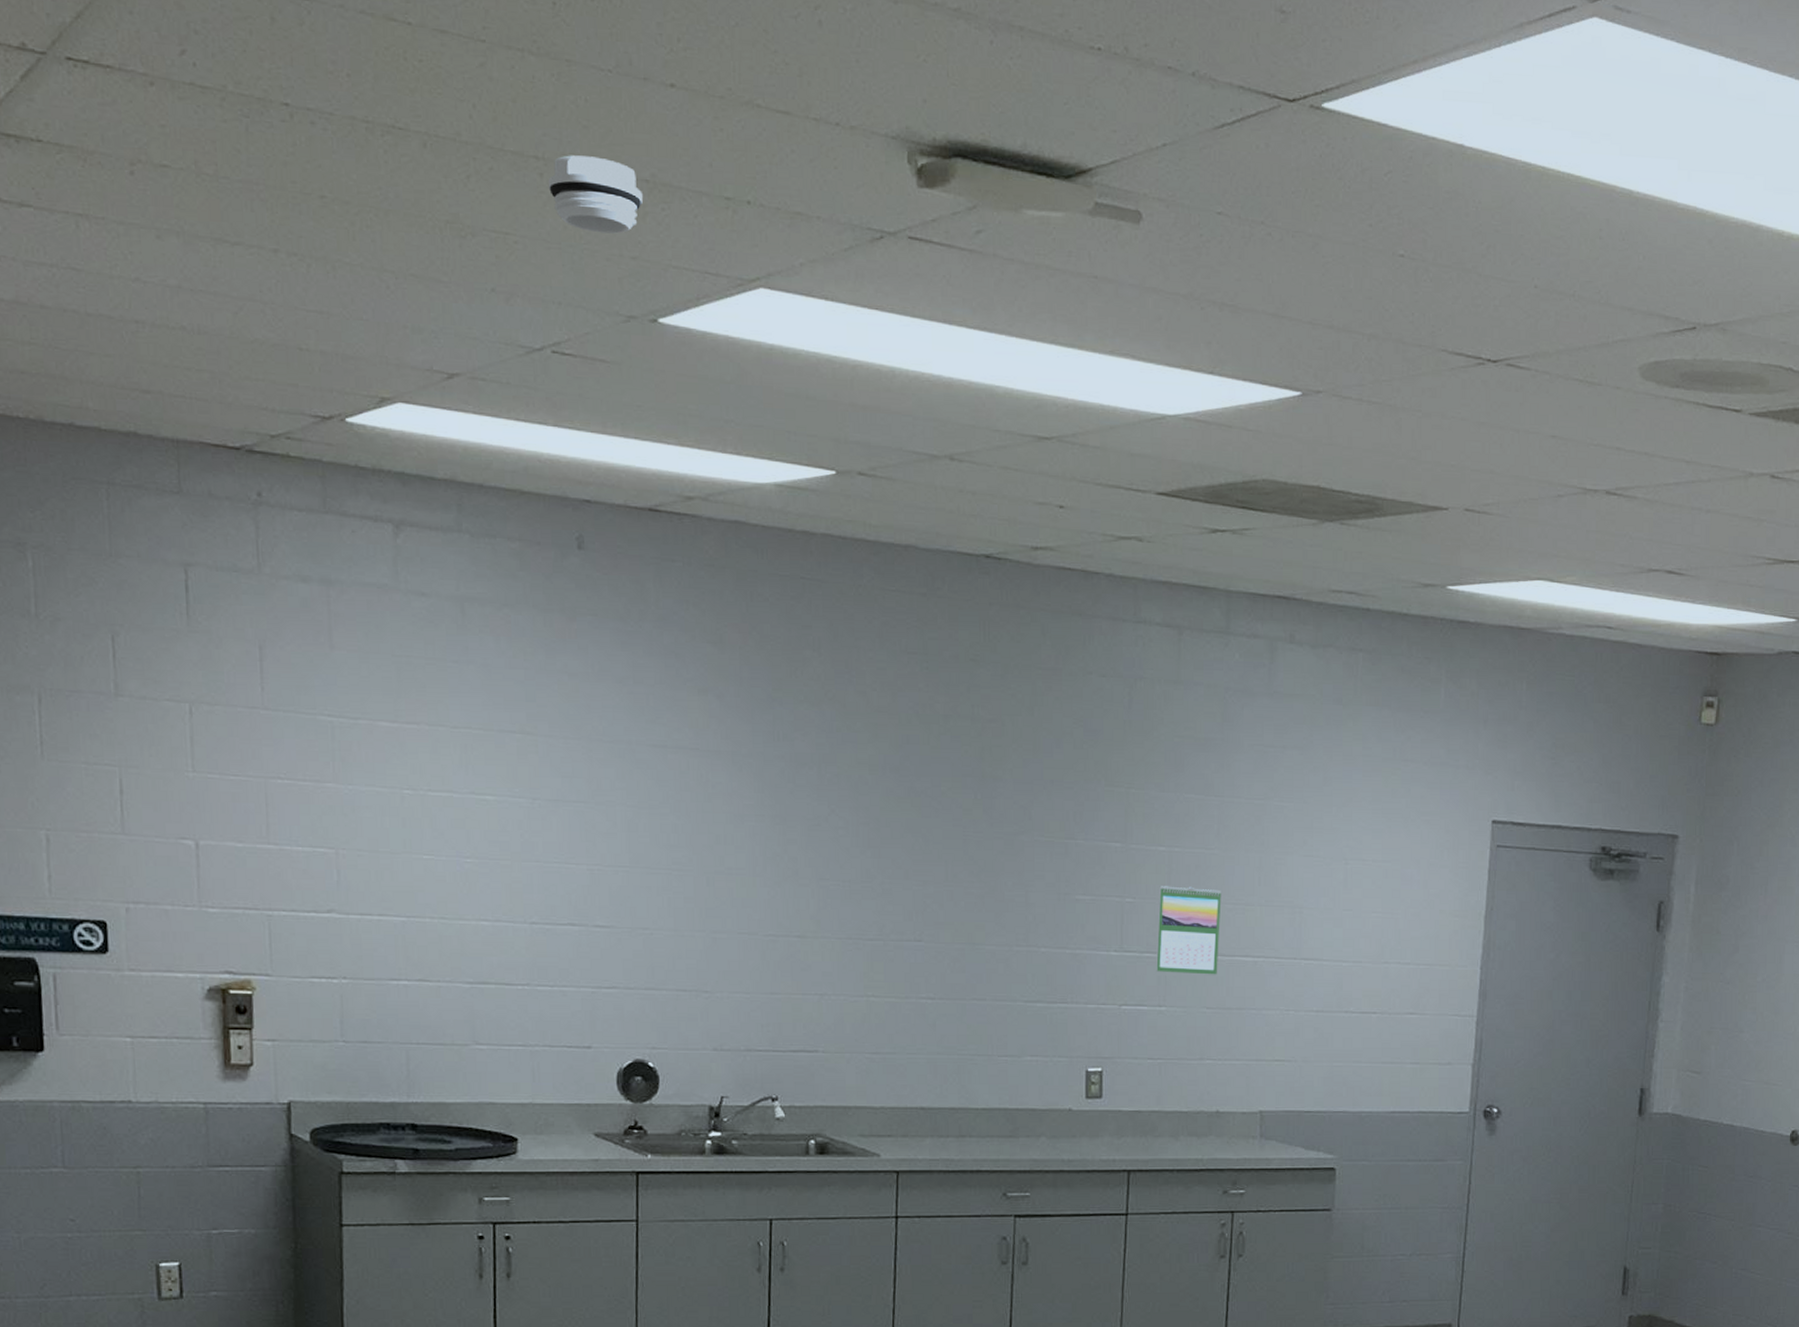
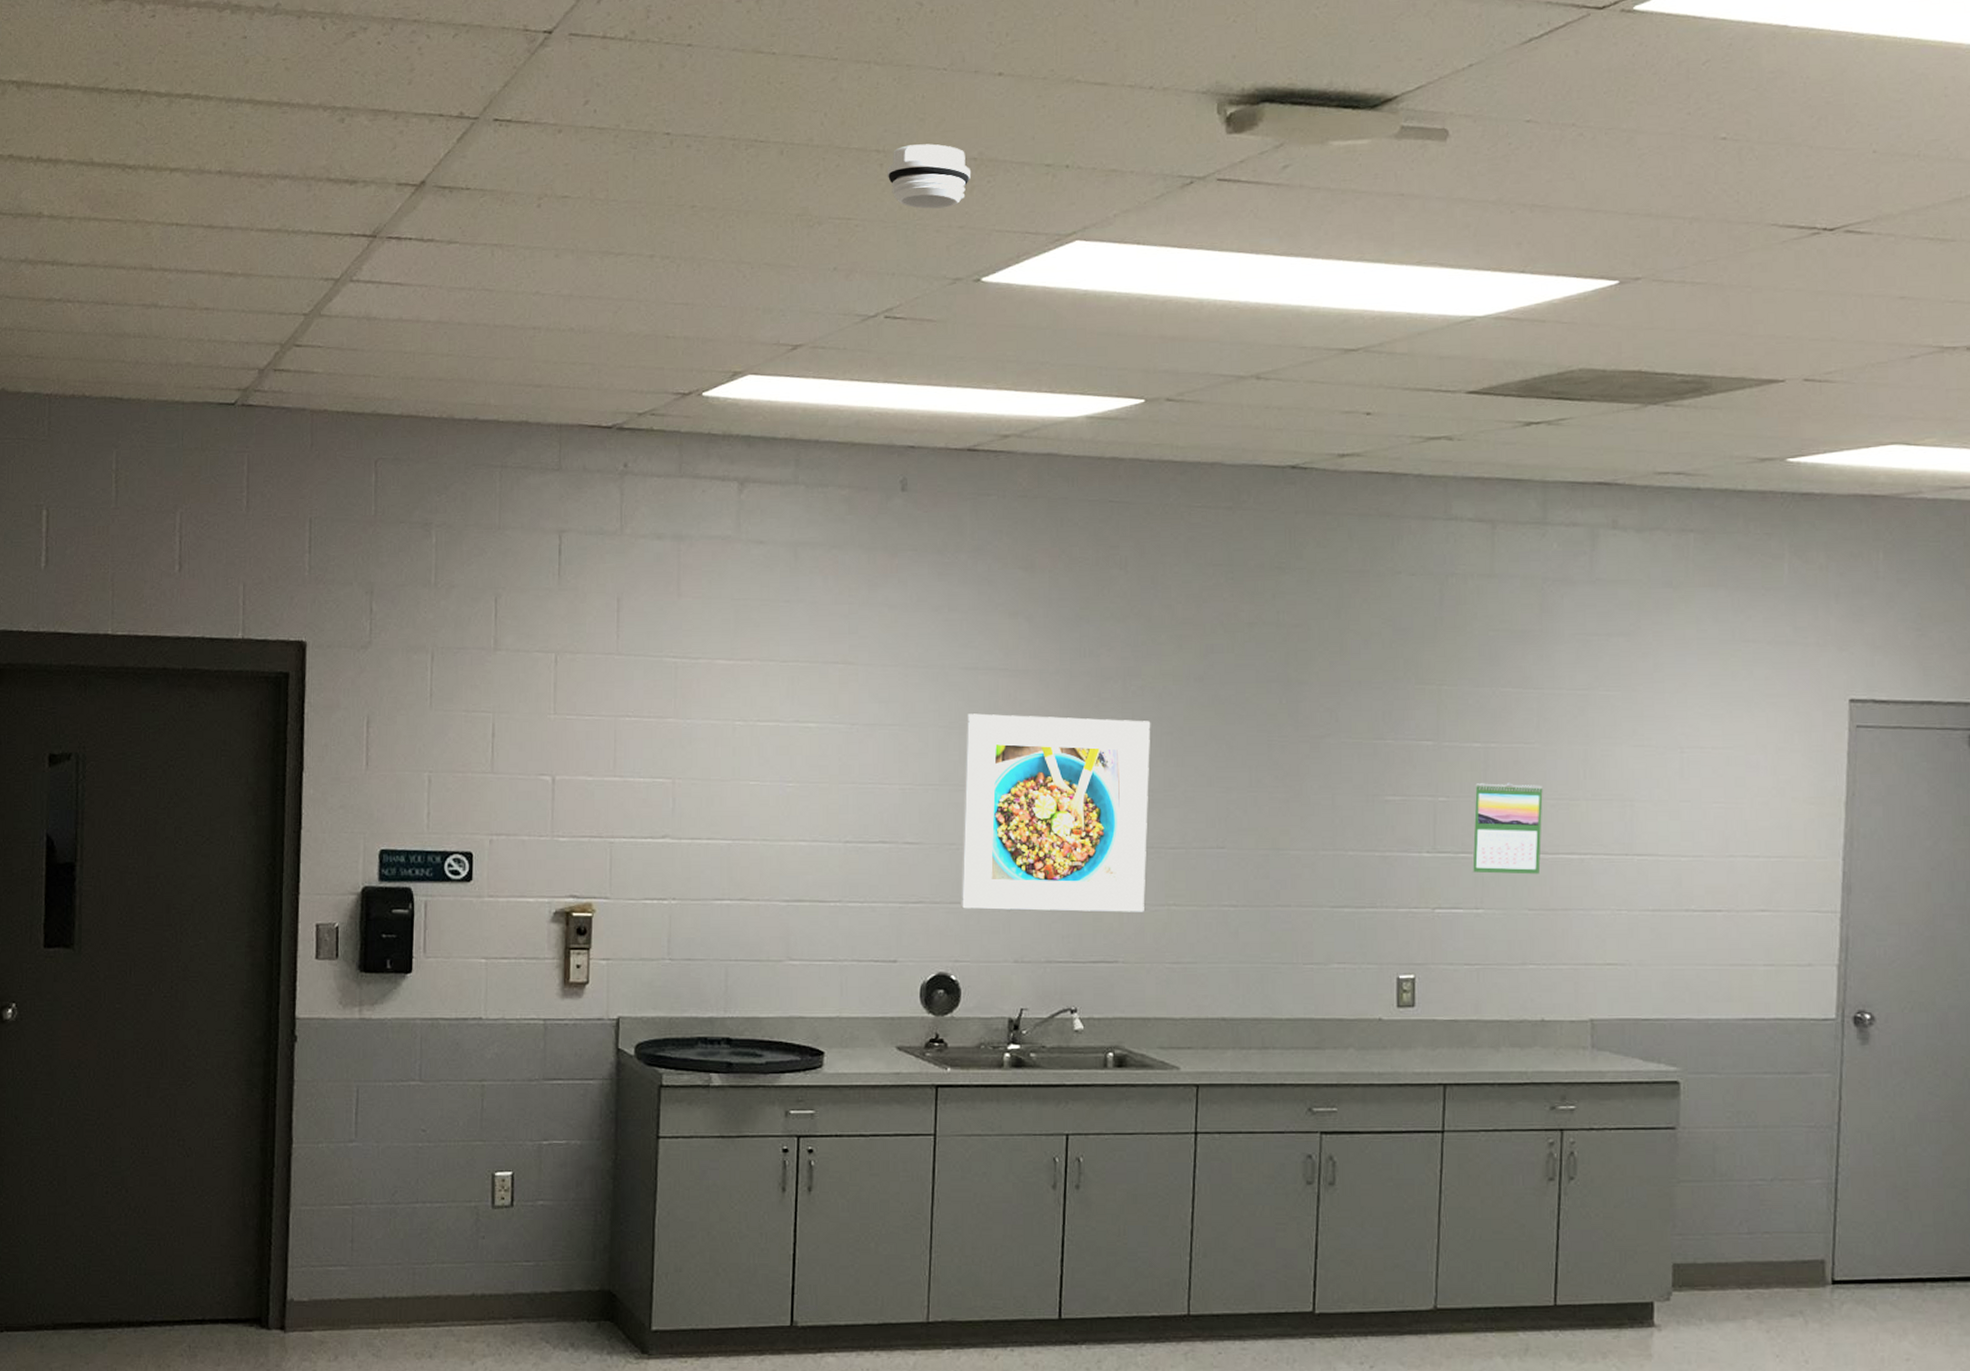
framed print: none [656,794,847,1002] -> present [961,713,1151,912]

